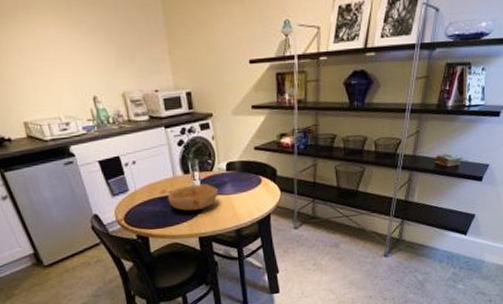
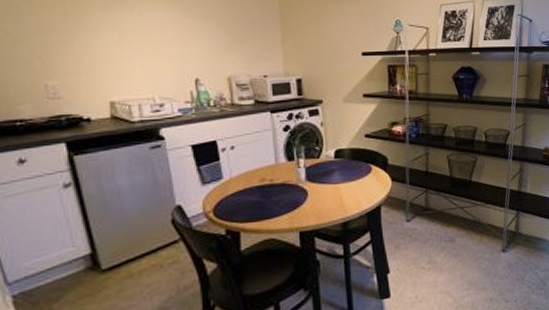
bowl: present [167,184,219,211] -> none [266,172,325,202]

